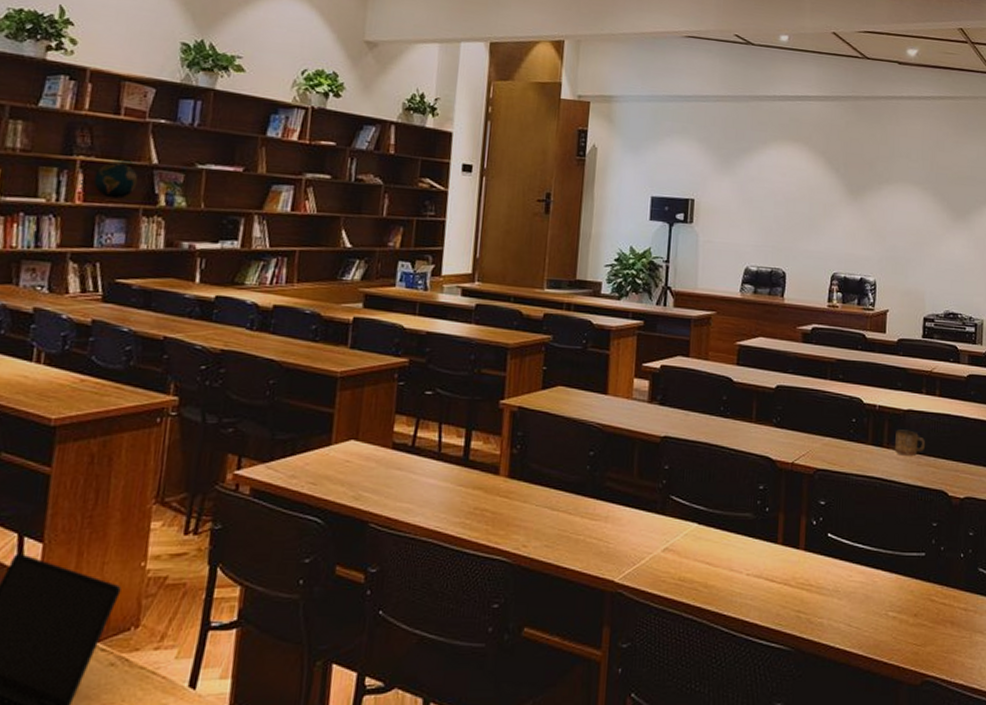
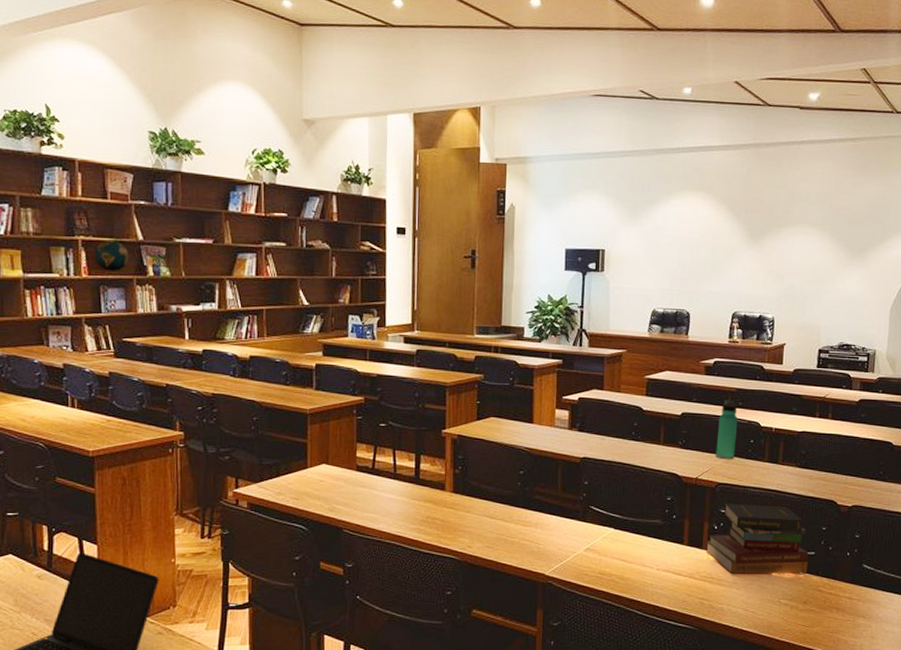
books: none [803,493,919,580] -> present [706,503,809,574]
thermos bottle: none [814,371,839,442] -> present [716,400,738,460]
mug: present [894,429,926,457] -> none [788,448,818,472]

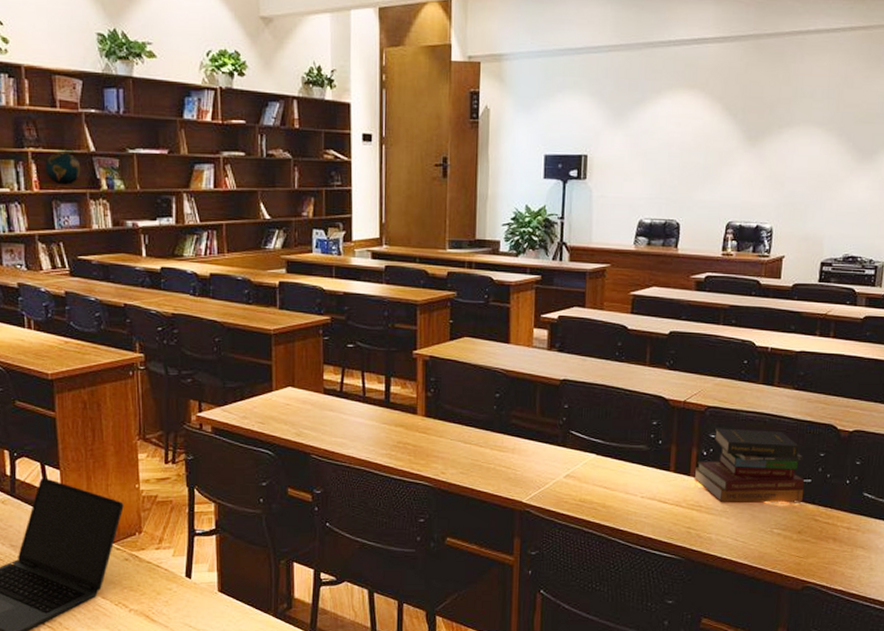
thermos bottle: present [716,400,738,460] -> none [706,317,731,382]

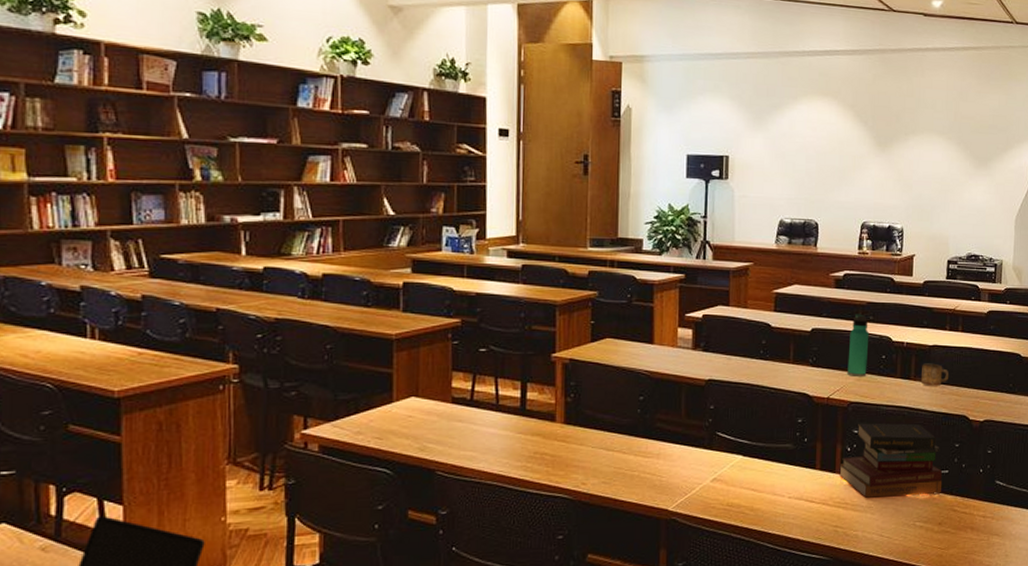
globe: present [45,151,81,185] -> none [124,138,170,175]
thermos bottle: none [706,317,731,382] -> present [847,314,869,378]
mug: none [784,369,817,395] -> present [920,363,950,387]

